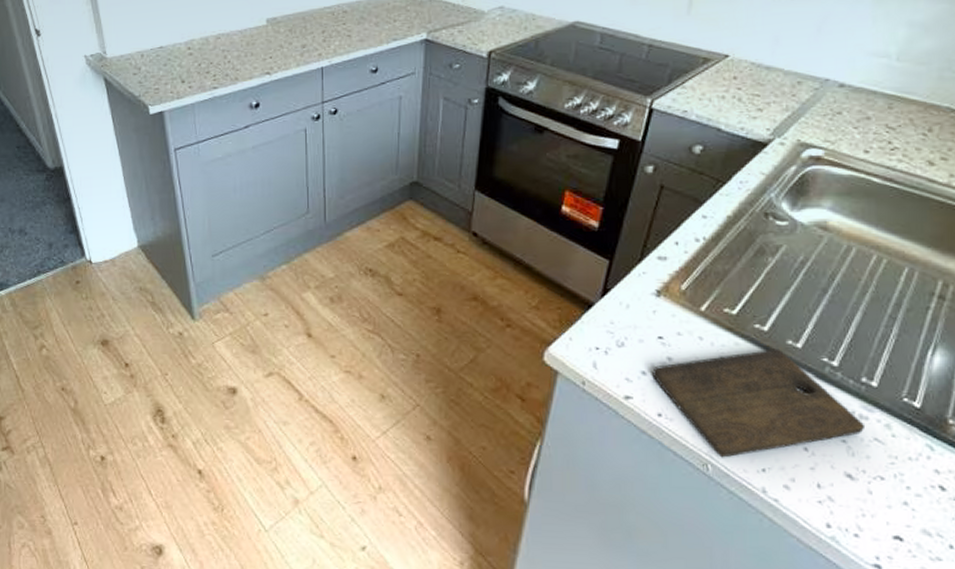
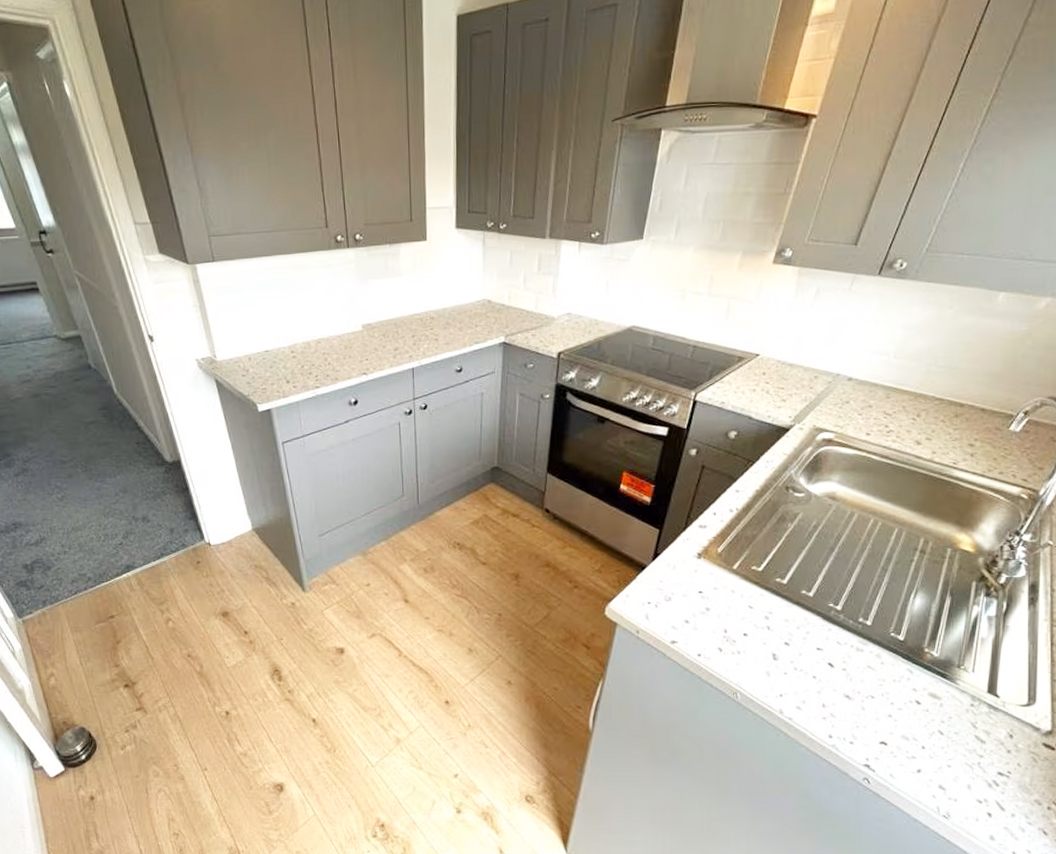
cutting board: present [652,348,866,458] -> none [694,597,861,687]

